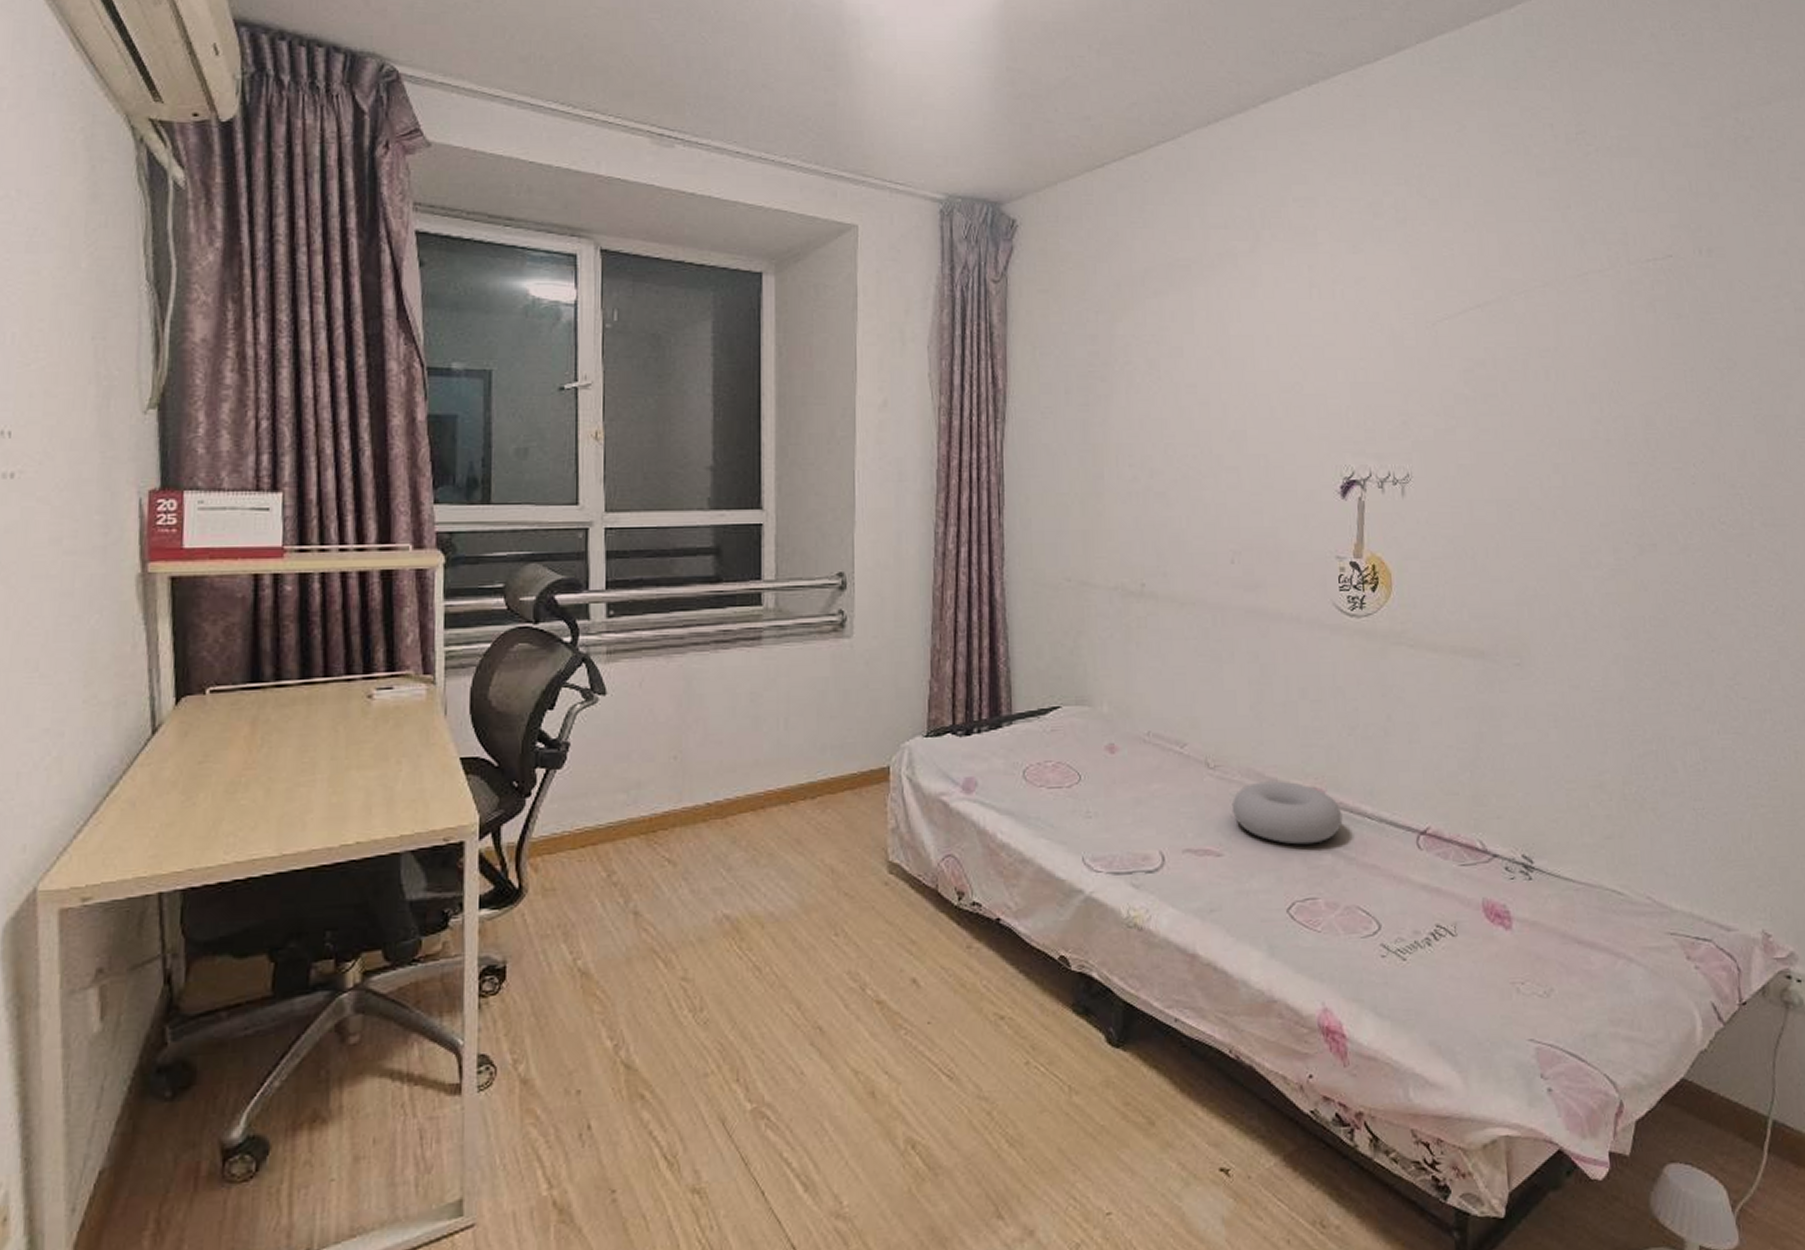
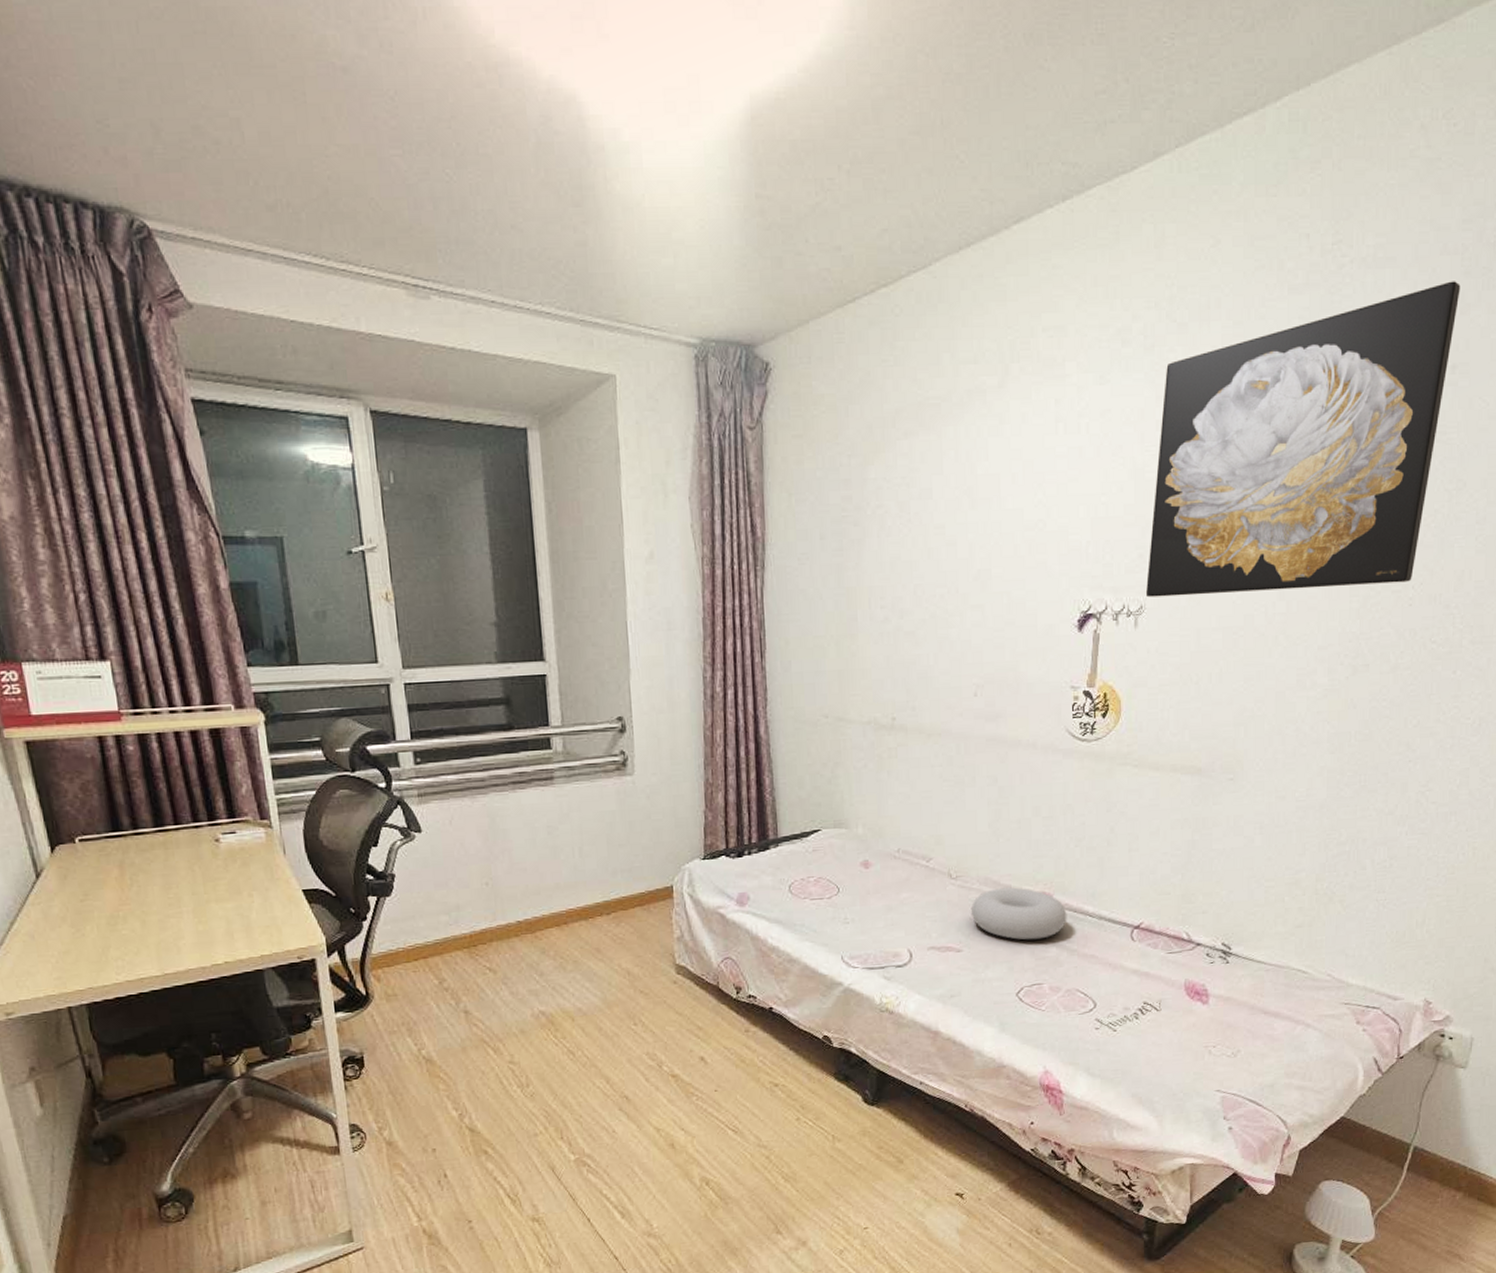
wall art: none [1411,171,1707,466] -> present [1146,281,1461,598]

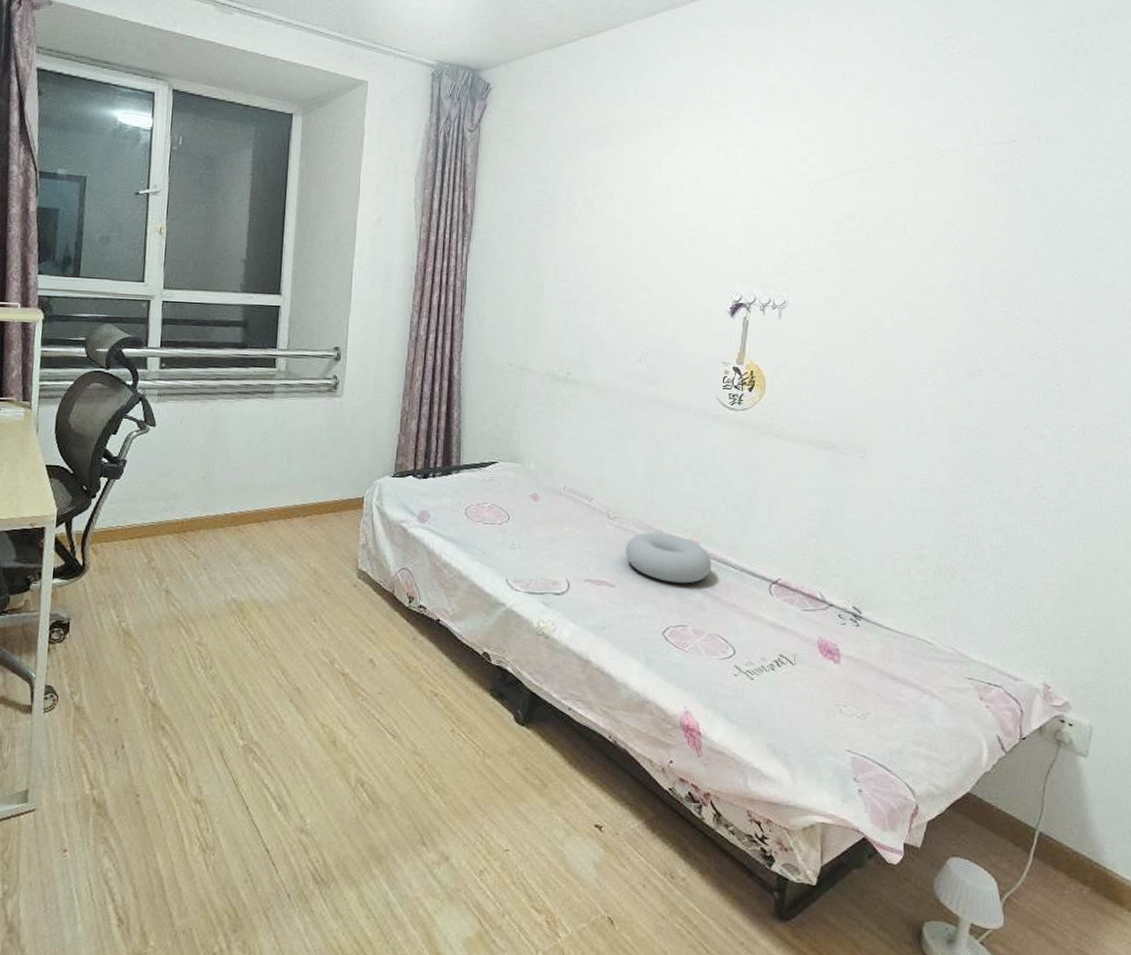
wall art: present [1146,281,1461,598] -> none [790,74,1050,305]

